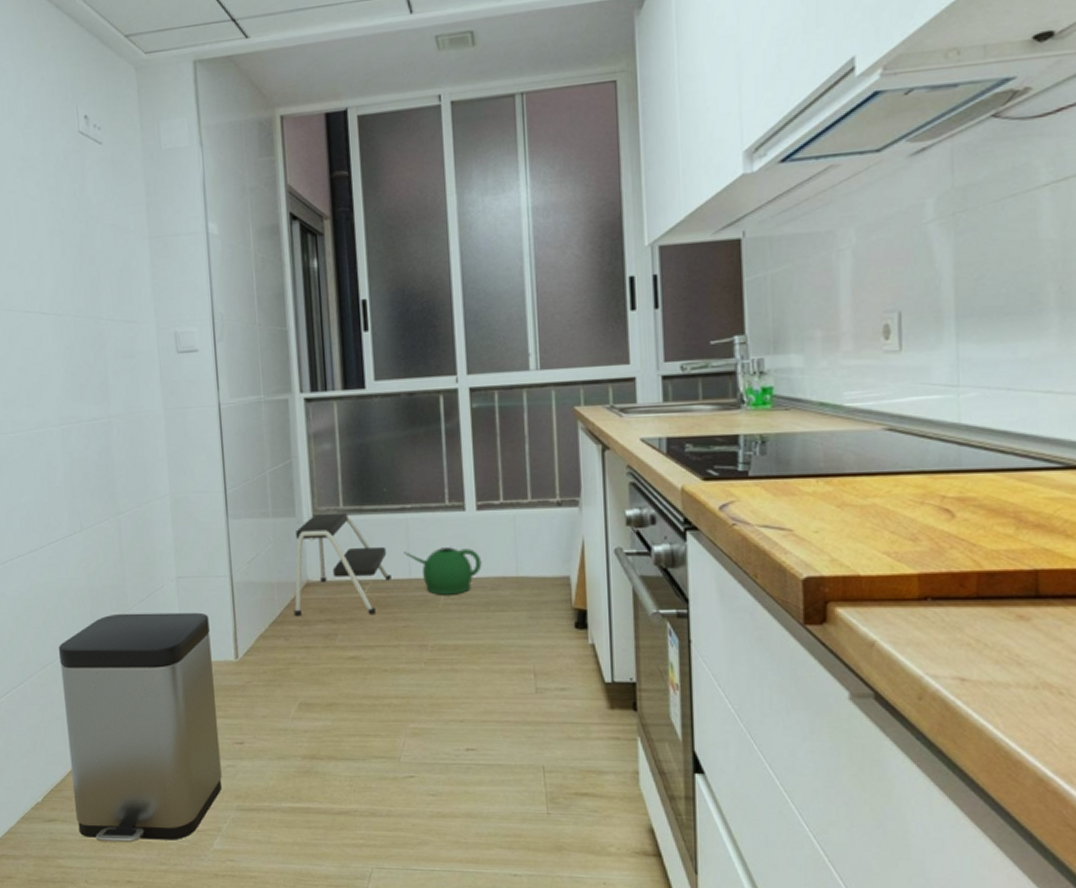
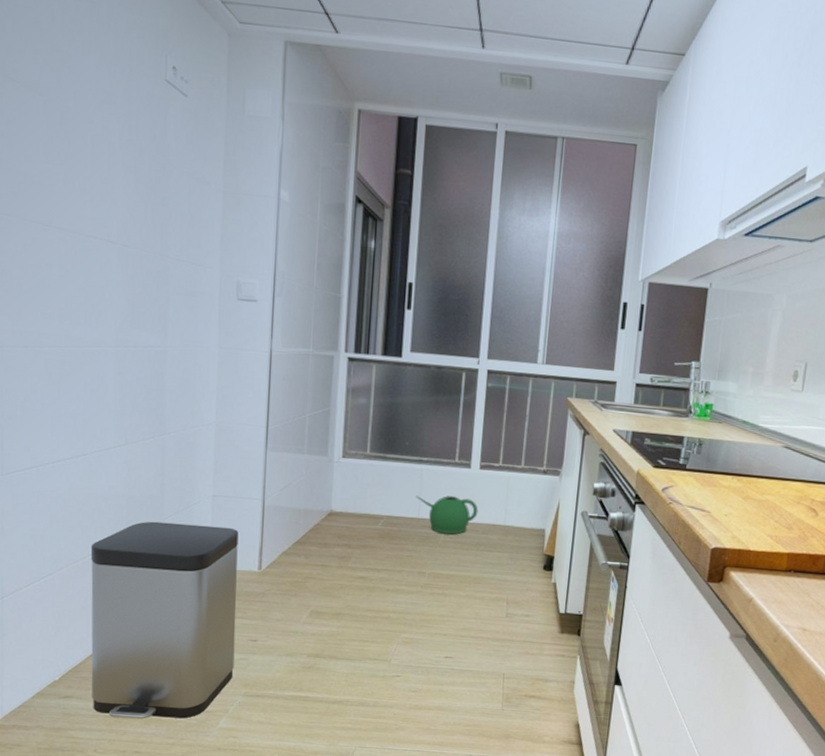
step stool: present [294,512,392,617] -> none [316,455,403,544]

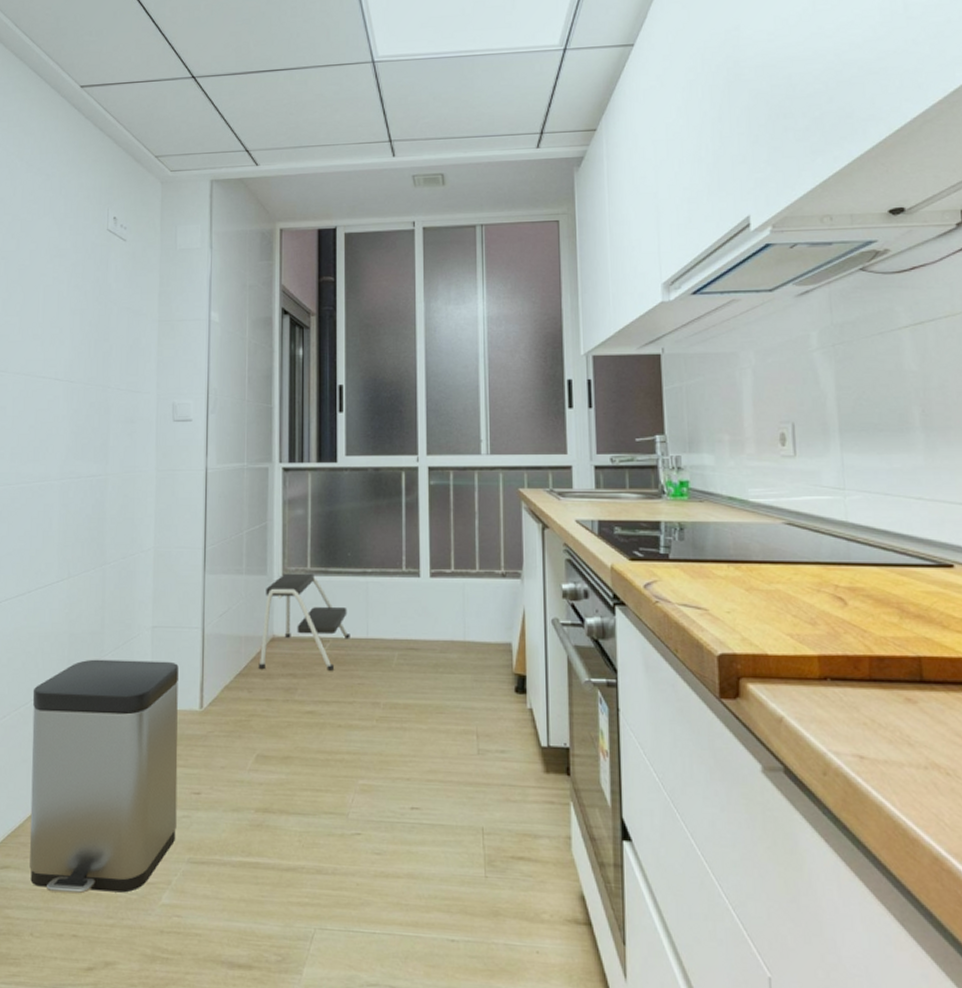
step stool: none [316,455,403,544] -> present [258,573,350,671]
watering can: present [416,496,478,535] -> none [363,610,433,656]

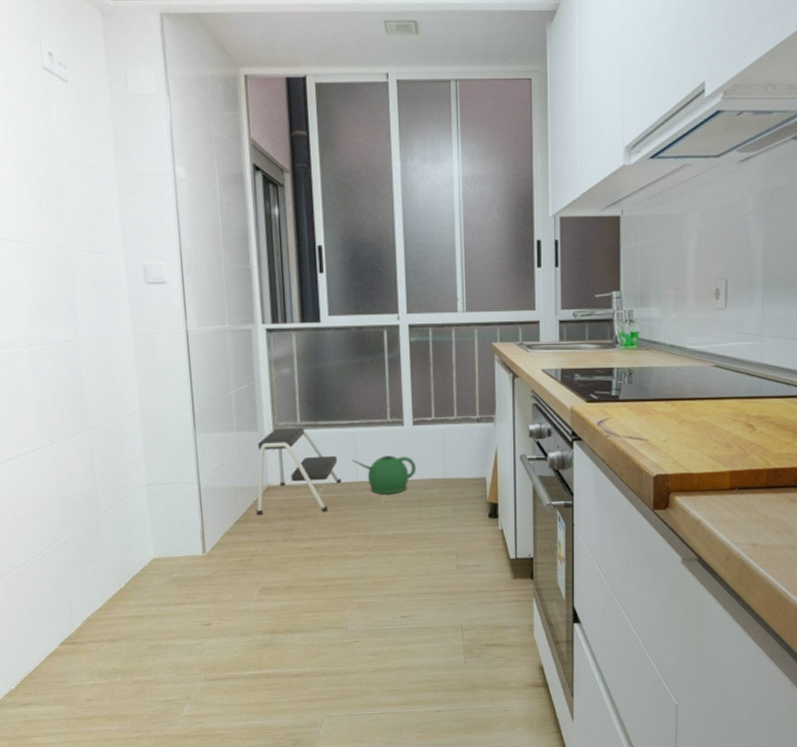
pedal bin: present [29,659,179,894] -> none [29,514,191,719]
watering can: none [363,610,433,656] -> present [352,455,417,495]

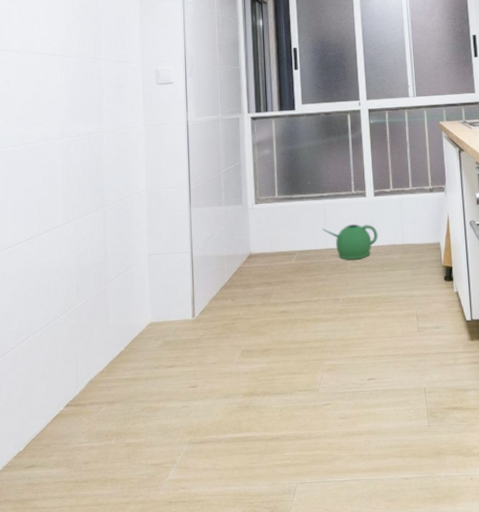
step stool: present [256,427,341,516] -> none [239,200,313,282]

